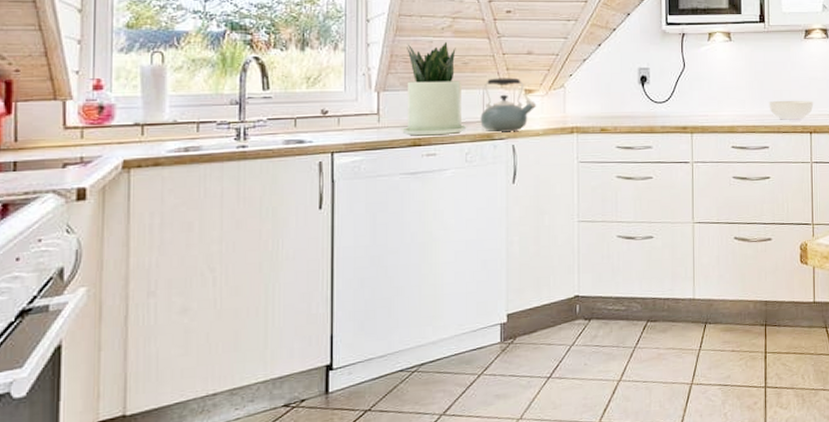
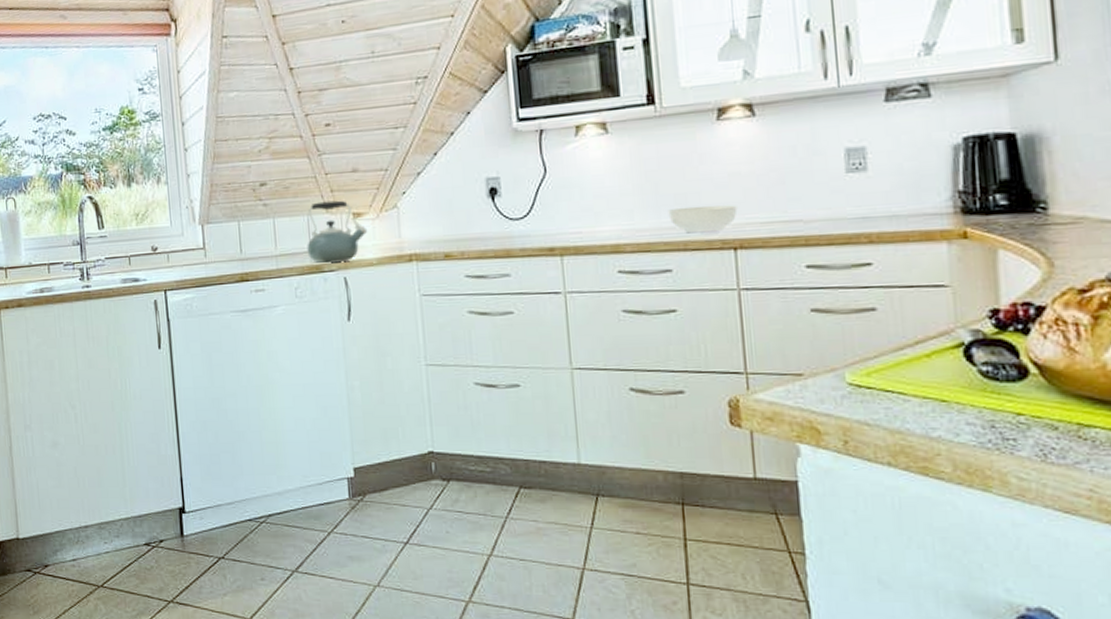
planter: present [401,41,468,136] -> none [225,165,295,271]

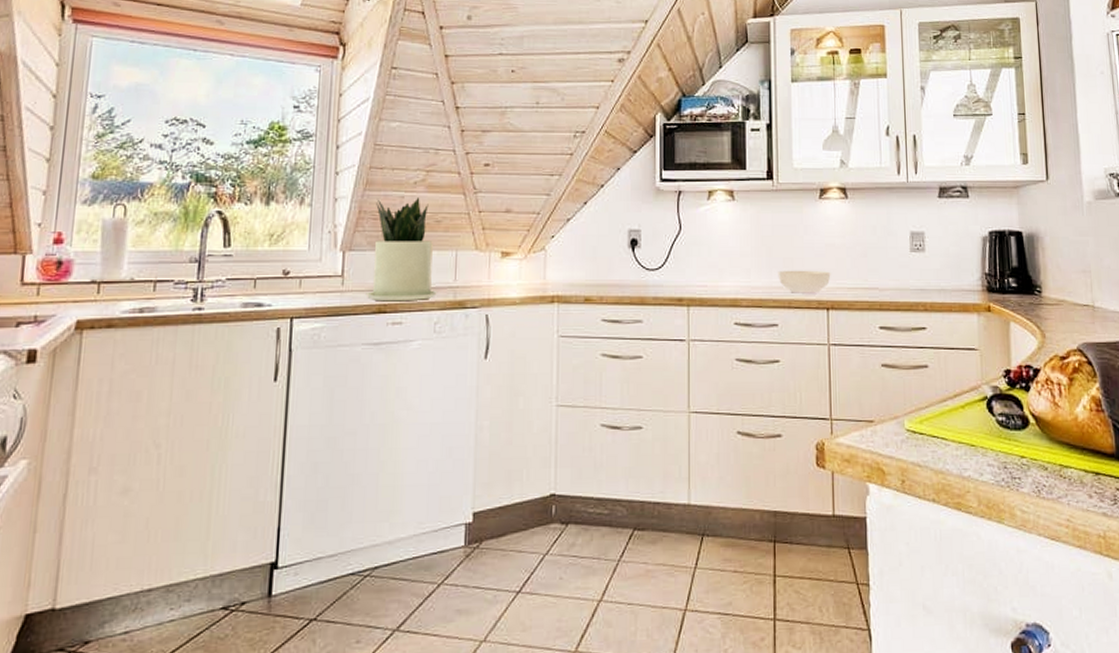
planter: none [225,165,295,271] -> present [366,196,438,302]
kettle: present [307,200,368,264] -> none [451,238,514,300]

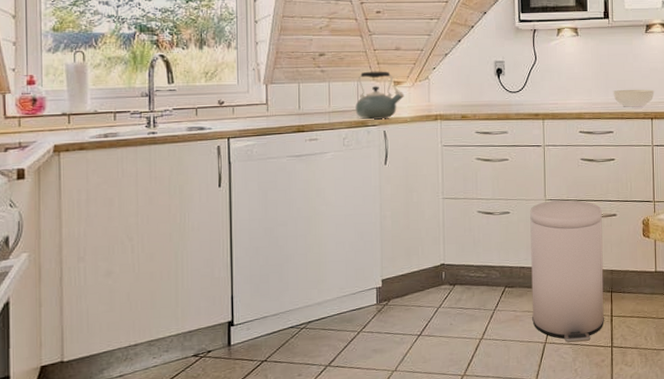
planter: present [366,196,438,302] -> none [287,39,345,123]
kettle: none [451,238,514,300] -> present [355,71,405,120]
pedal bin: none [669,413,765,611] -> present [530,200,604,343]

